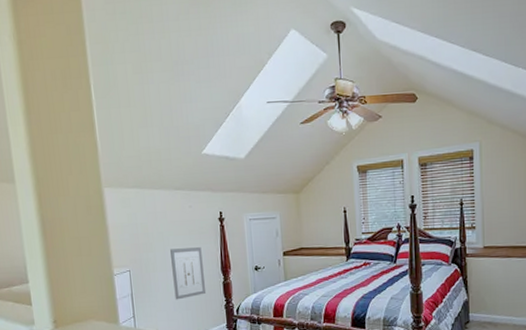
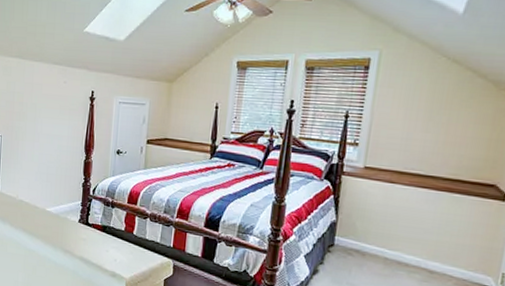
wall art: present [170,247,207,300] -> none [38,121,69,171]

